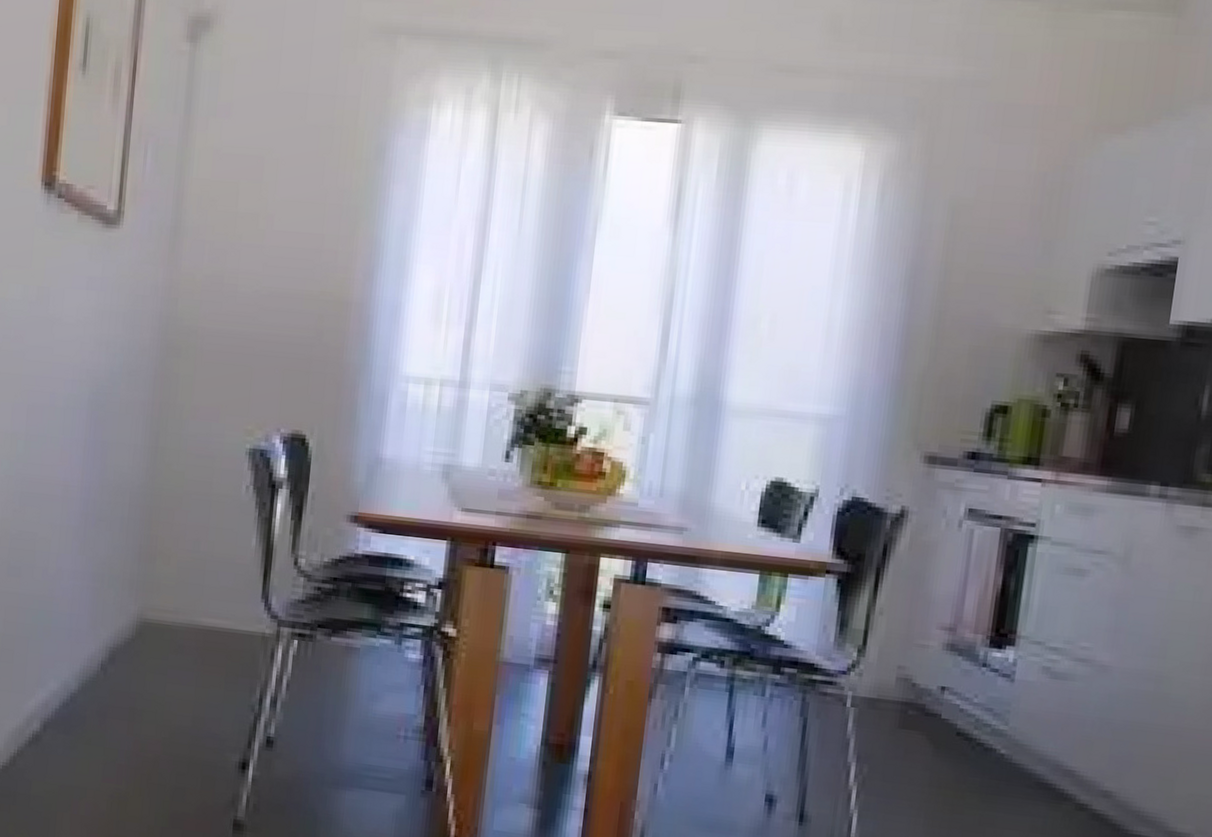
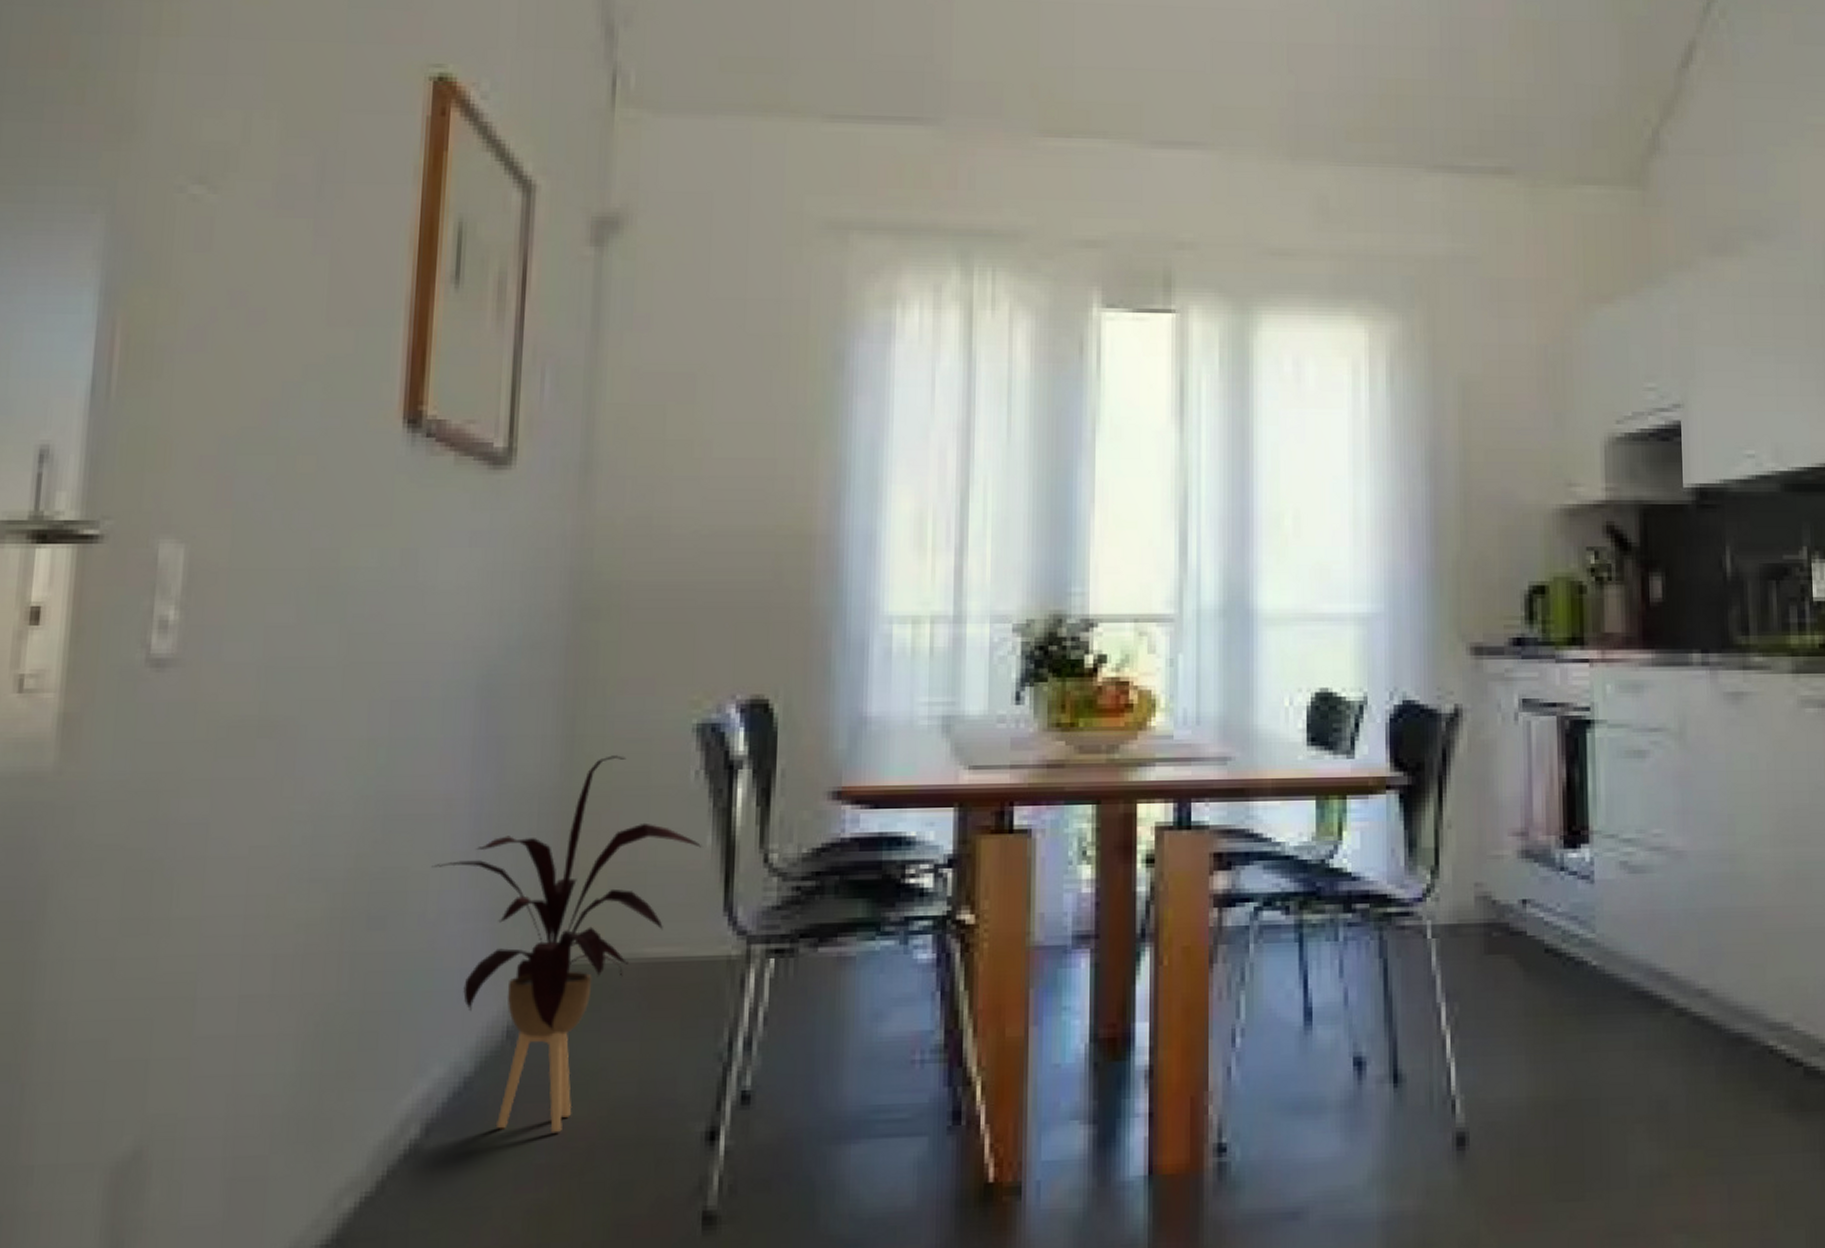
house plant: none [53,466,248,744] -> present [431,755,702,1133]

